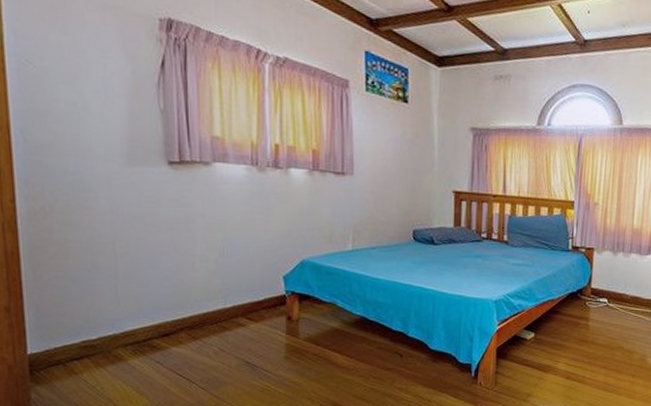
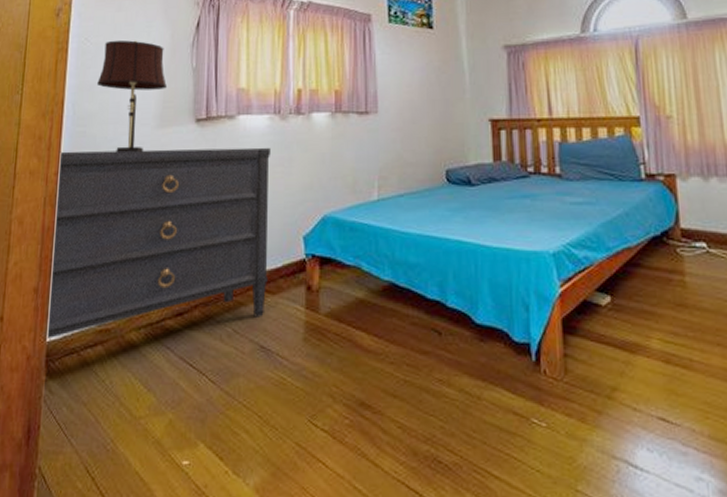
dresser: none [12,178,251,353] -> present [45,147,272,340]
table lamp: none [48,66,132,187] -> present [97,40,167,152]

